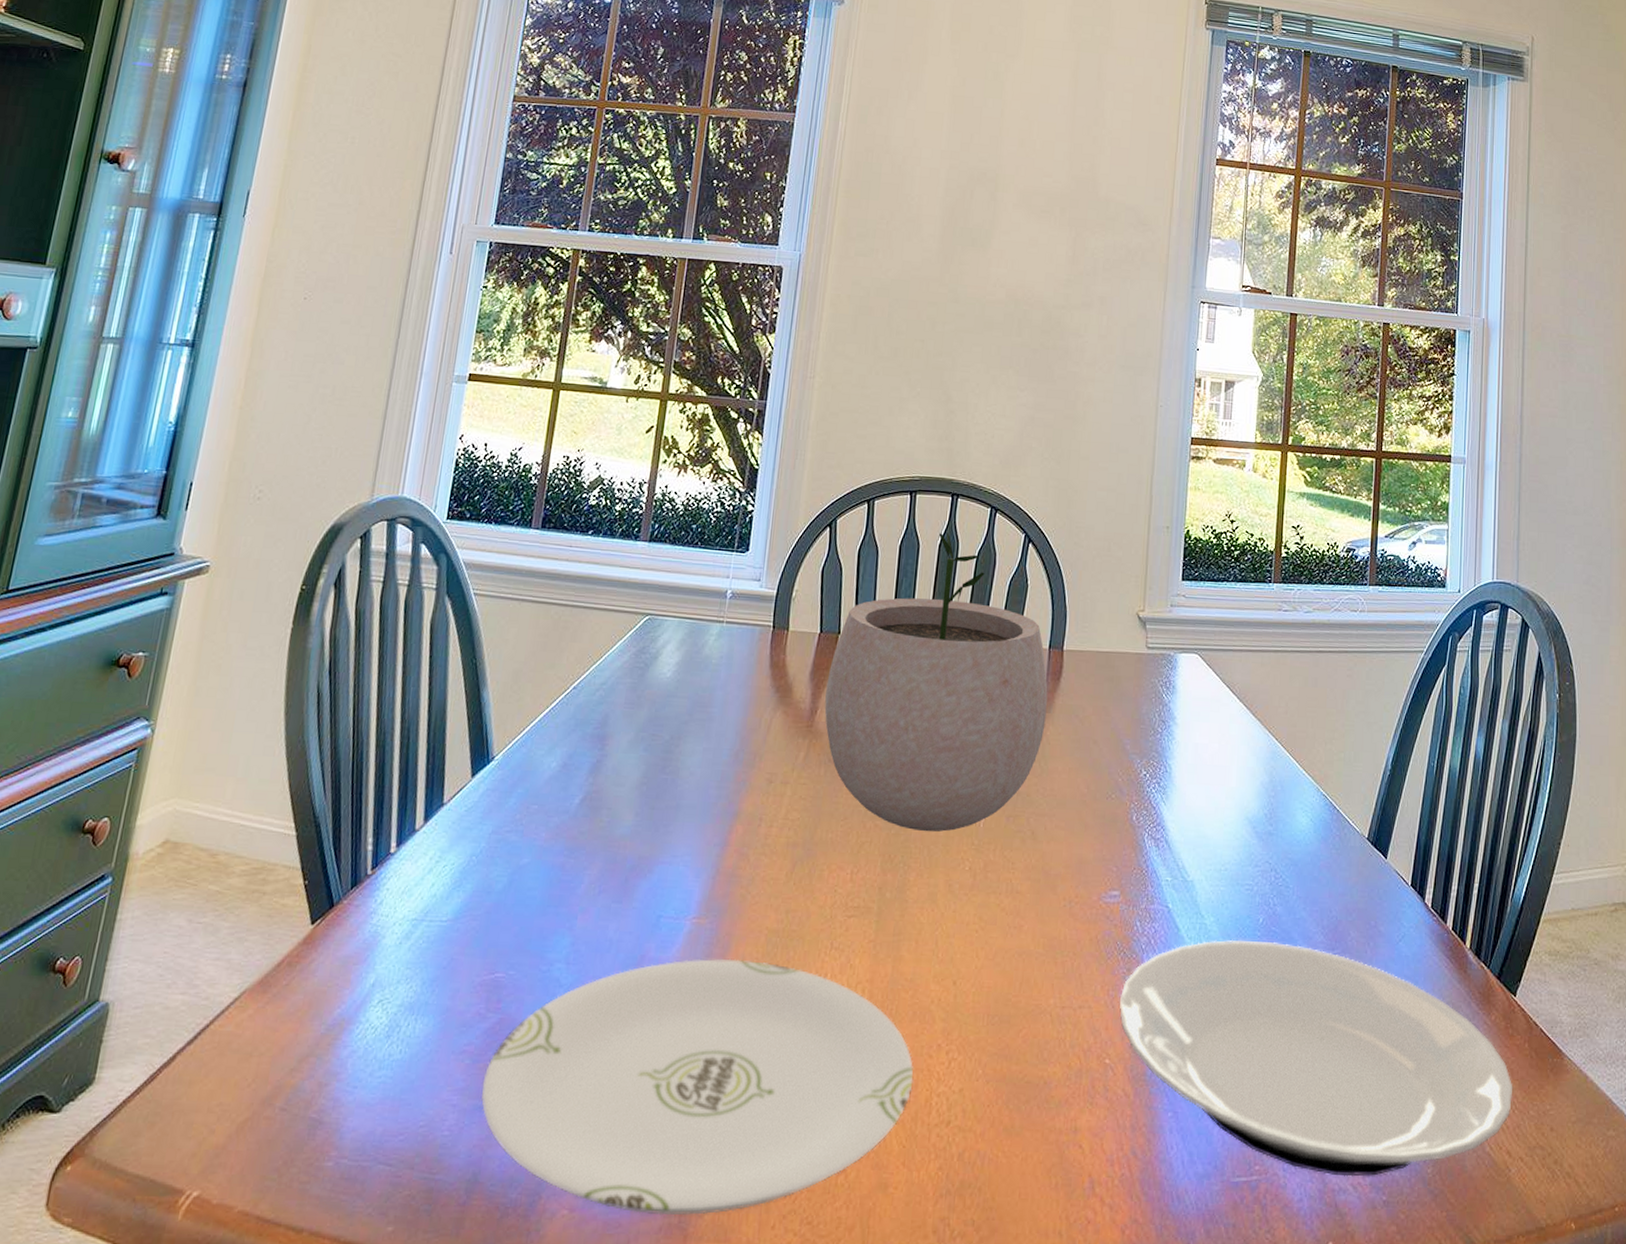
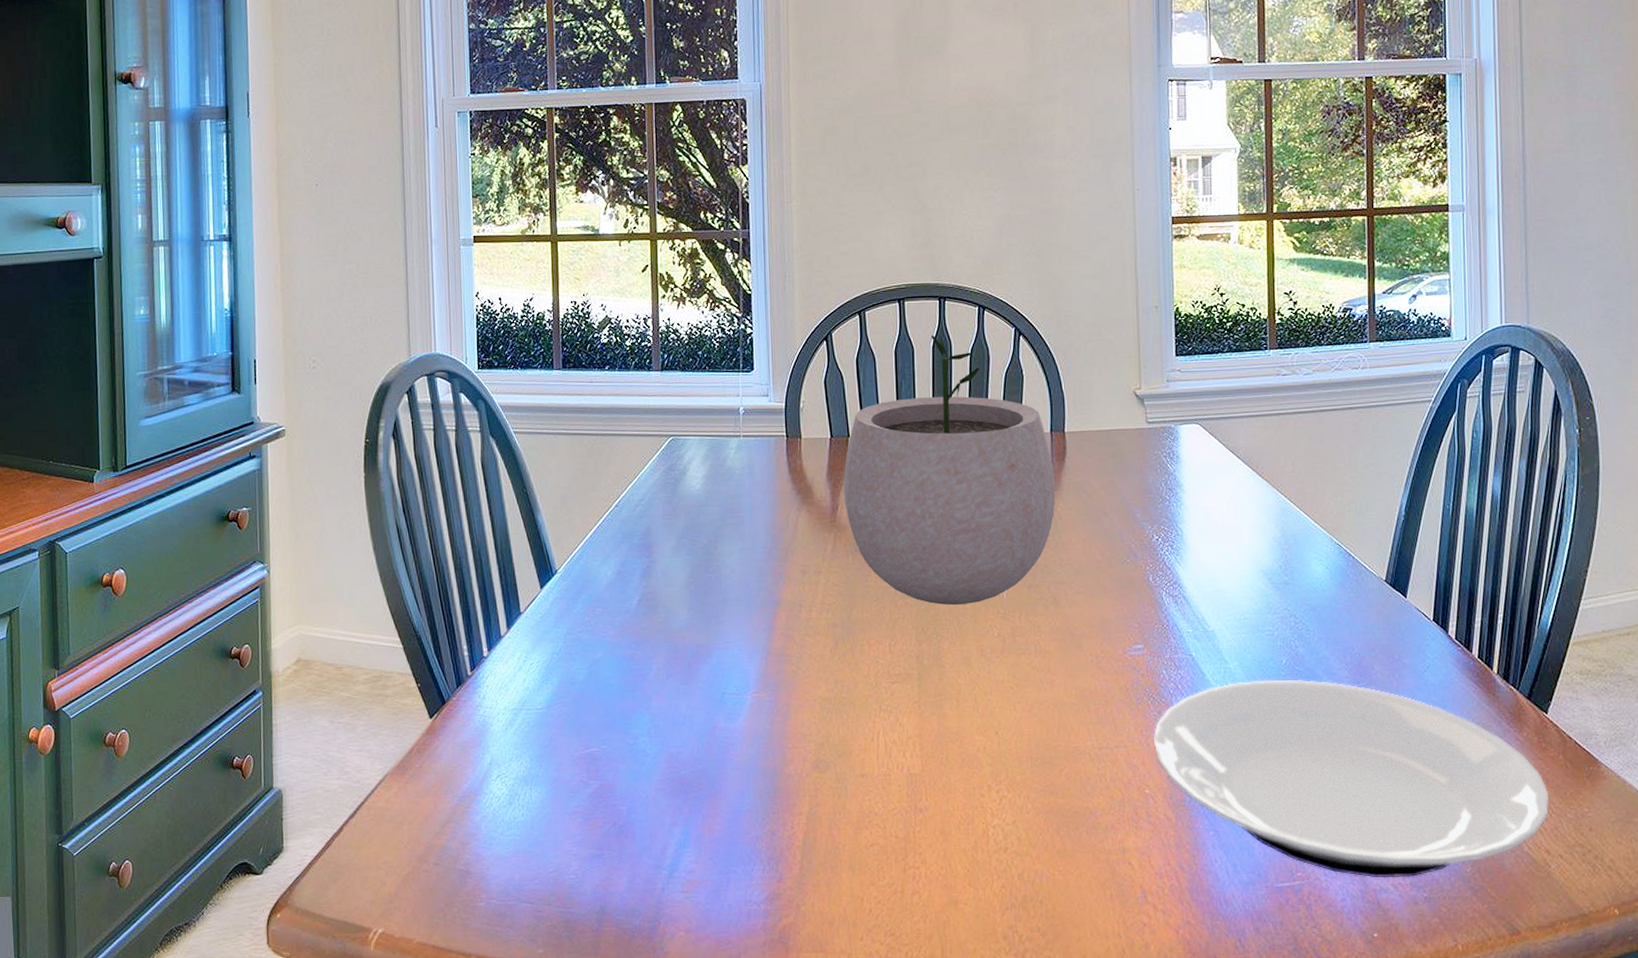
plate: present [481,958,914,1216] -> none [595,724,970,933]

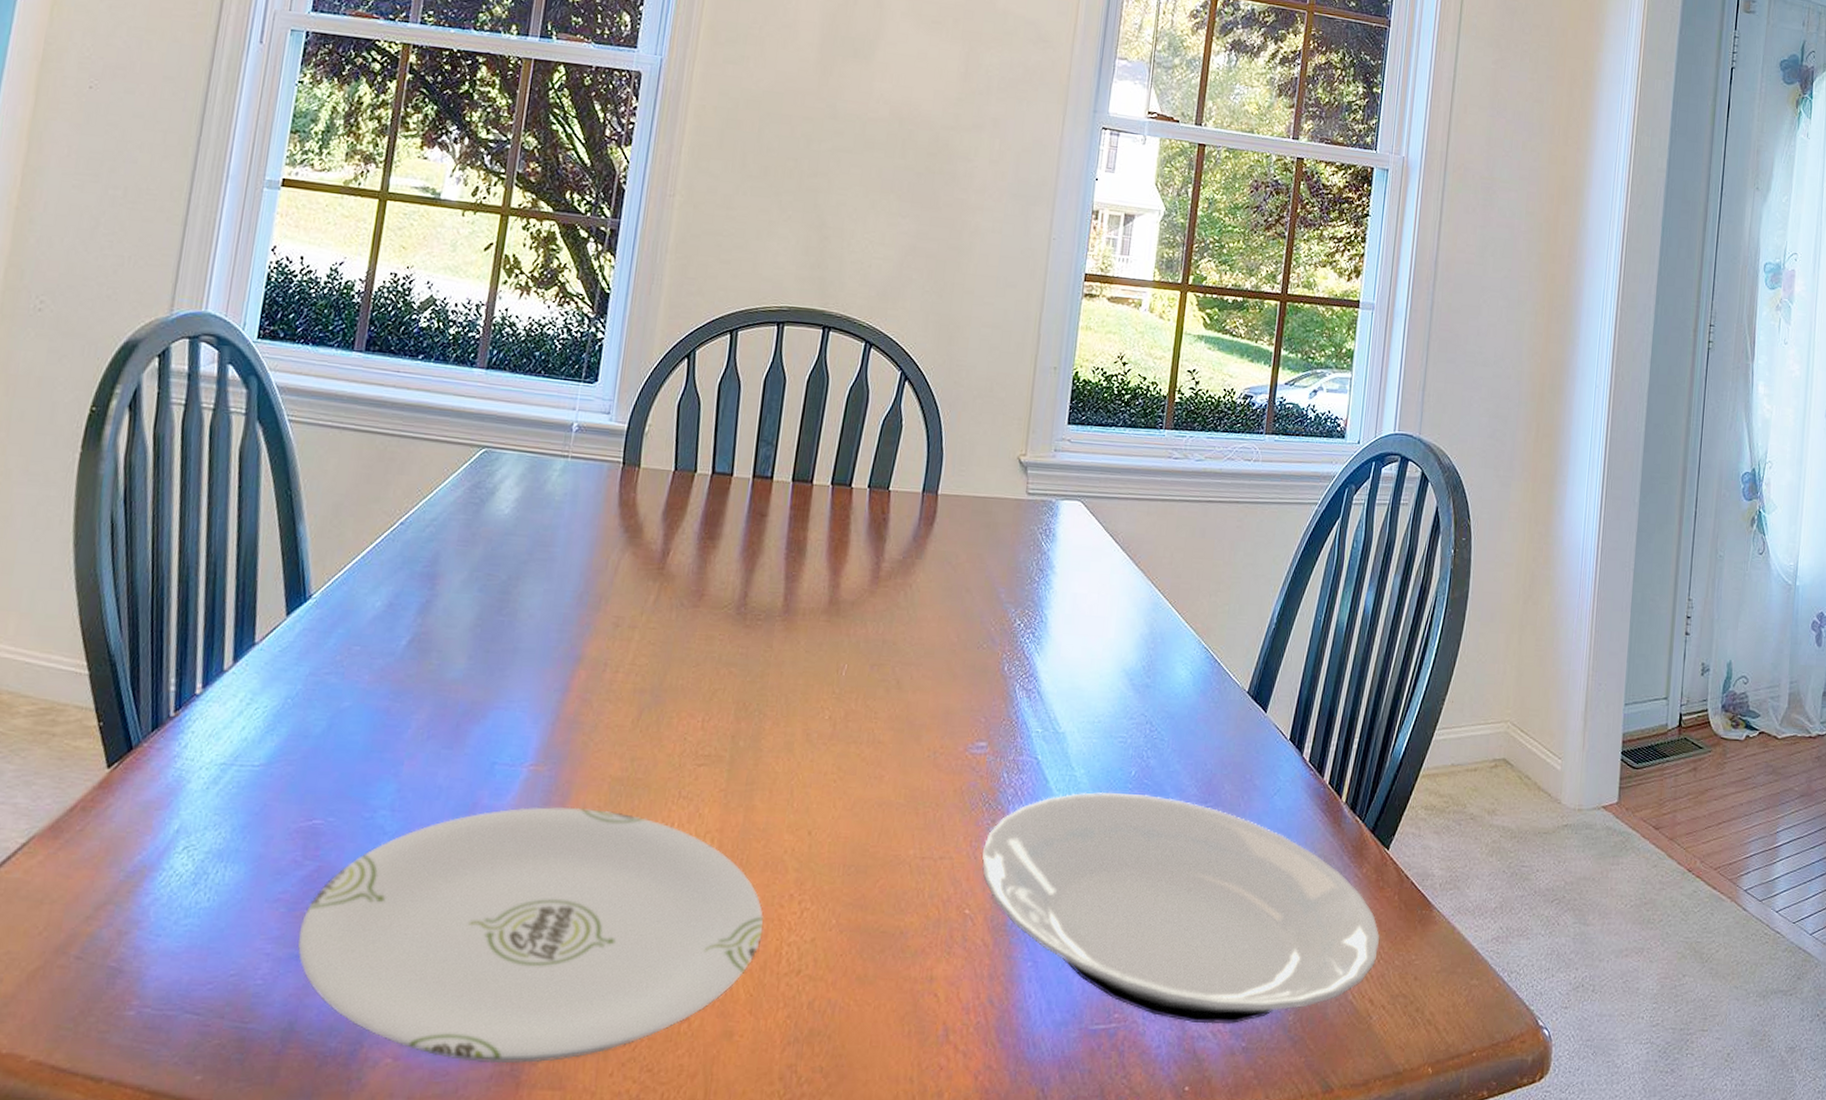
plate: none [595,724,970,933] -> present [298,806,764,1064]
plant pot: present [843,335,1055,606] -> none [677,368,920,680]

